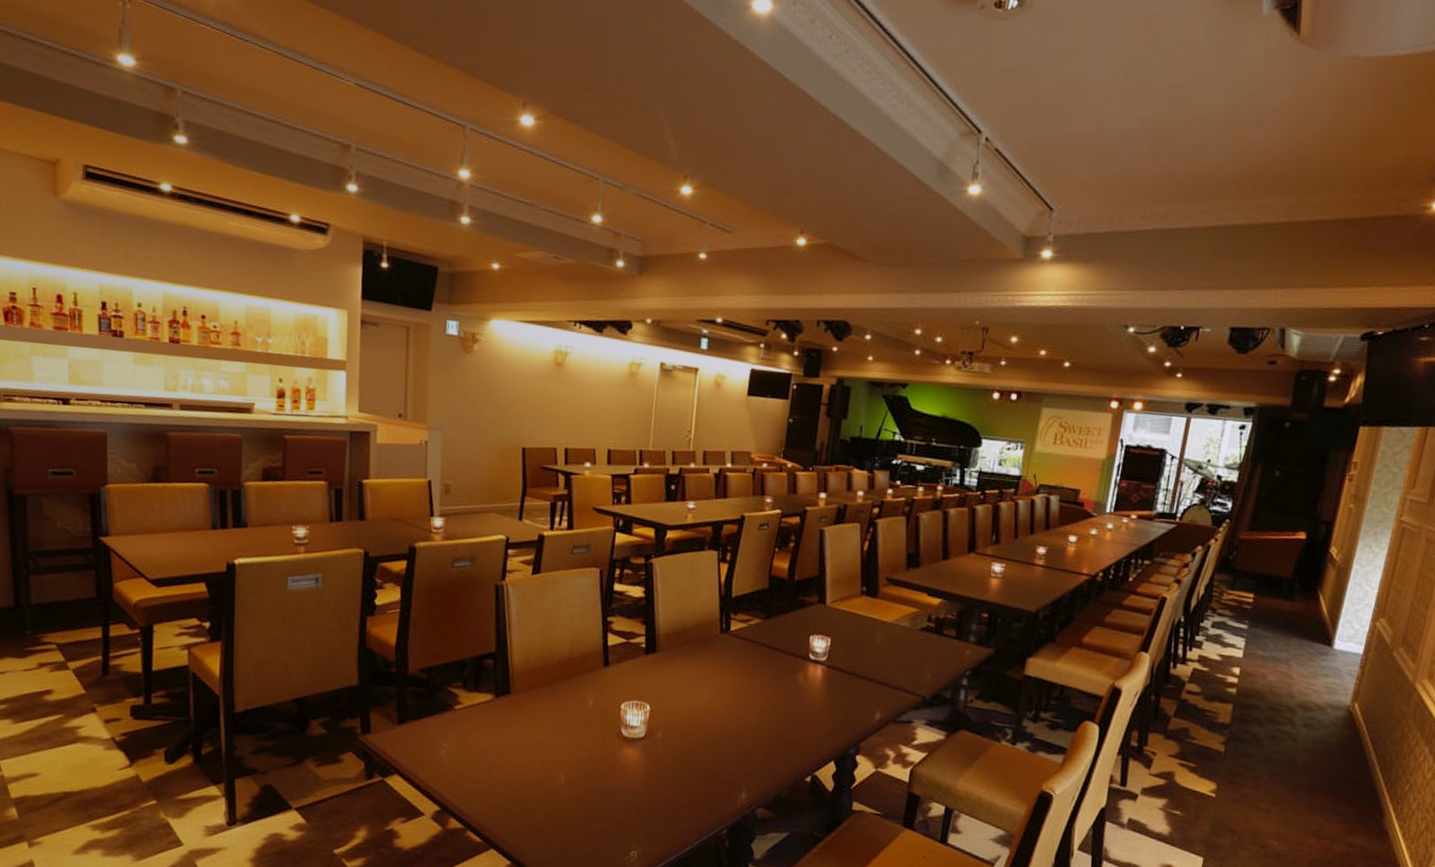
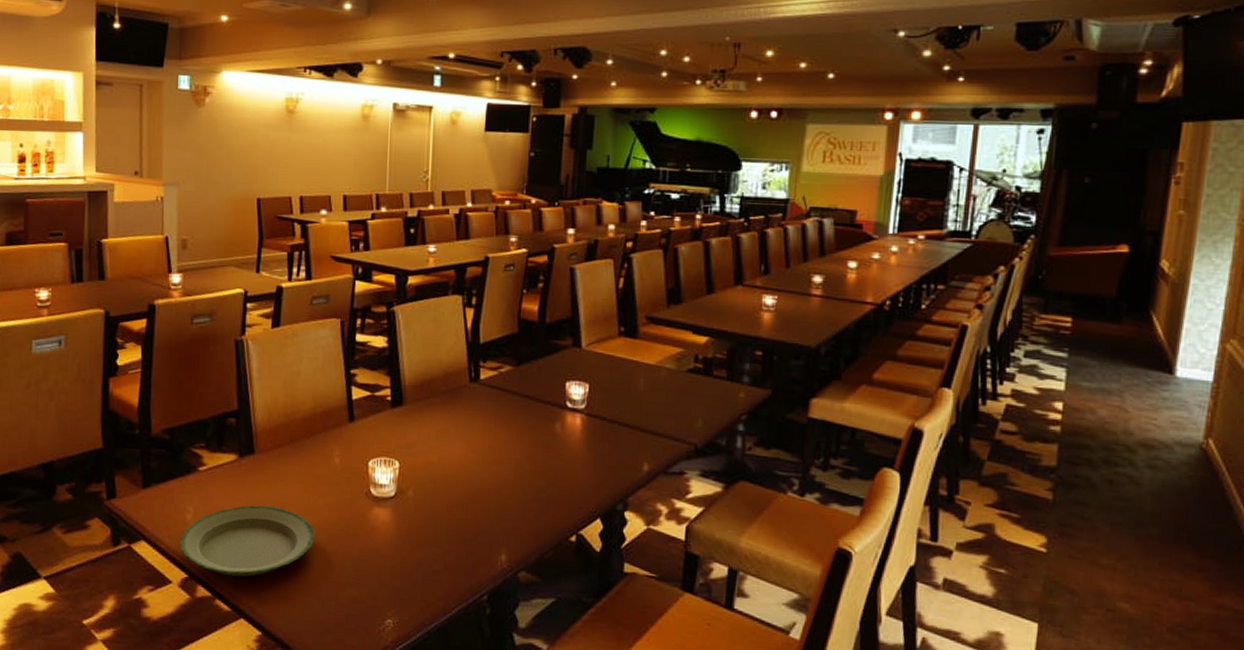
plate: none [433,743,566,810] -> present [179,505,315,577]

